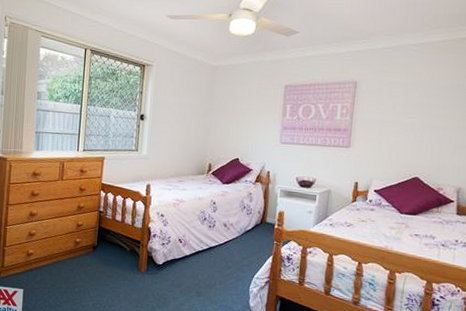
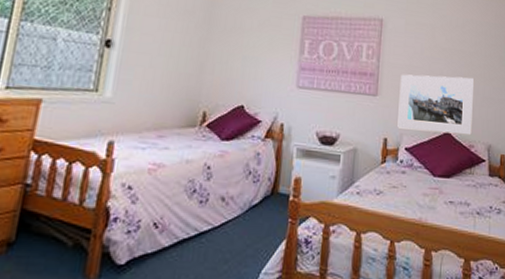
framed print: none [368,128,446,180] -> present [397,74,474,136]

